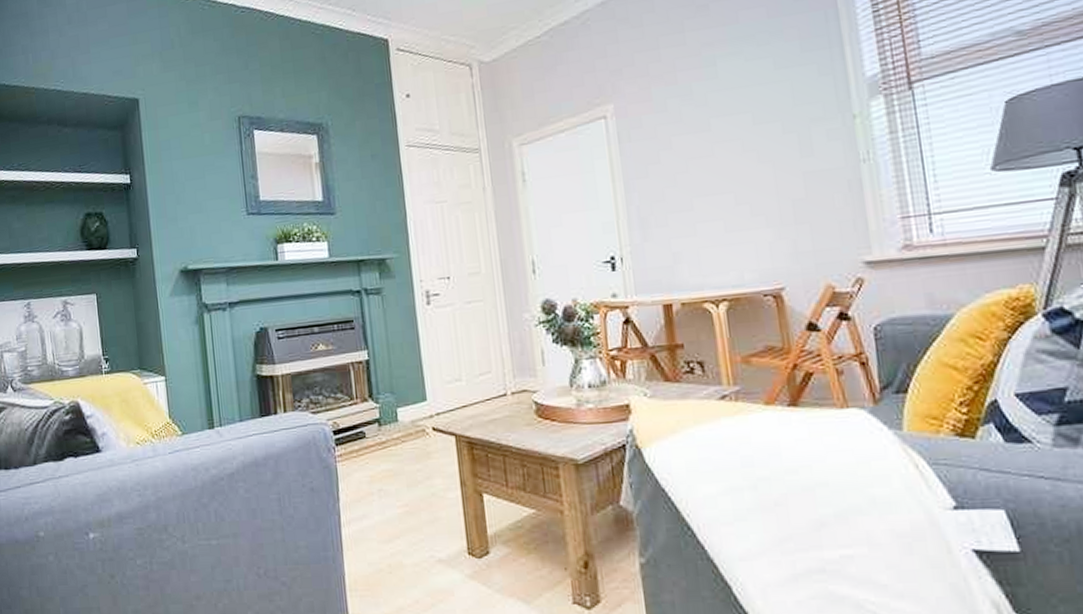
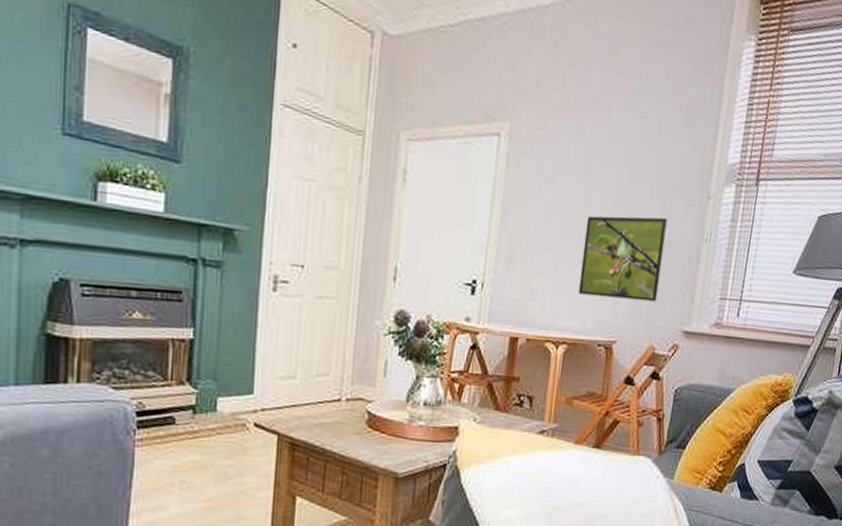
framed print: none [717,149,822,248] -> present [578,215,668,302]

